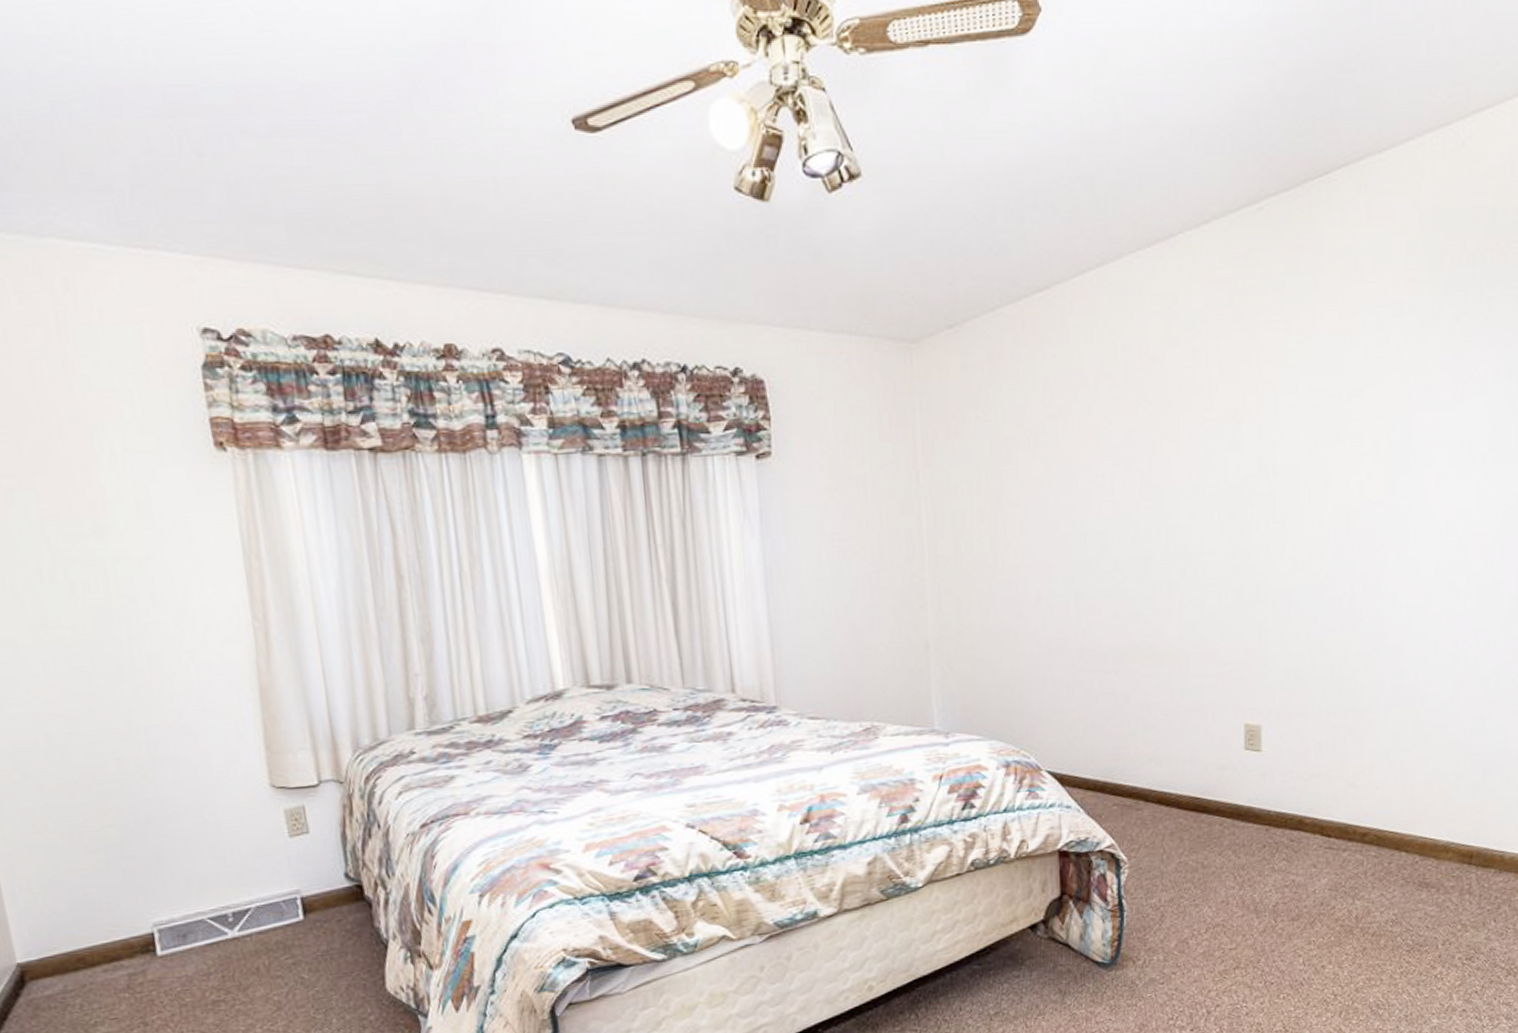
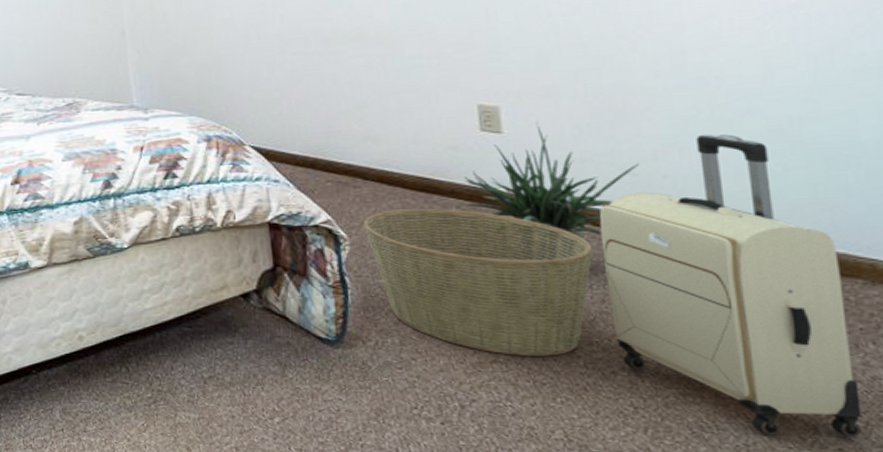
basket: none [1142,827,1319,961] -> present [364,209,593,357]
potted plant: none [1224,740,1360,871] -> present [462,122,640,261]
suitcase: none [1325,748,1482,1006] -> present [599,134,862,437]

